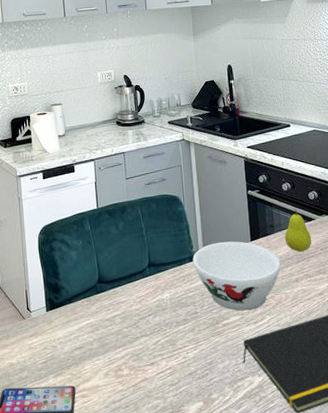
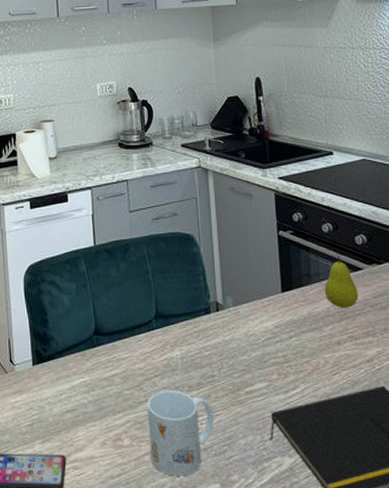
mug: none [142,326,198,398] -> present [147,390,214,477]
bowl: present [192,241,281,311] -> none [209,292,320,377]

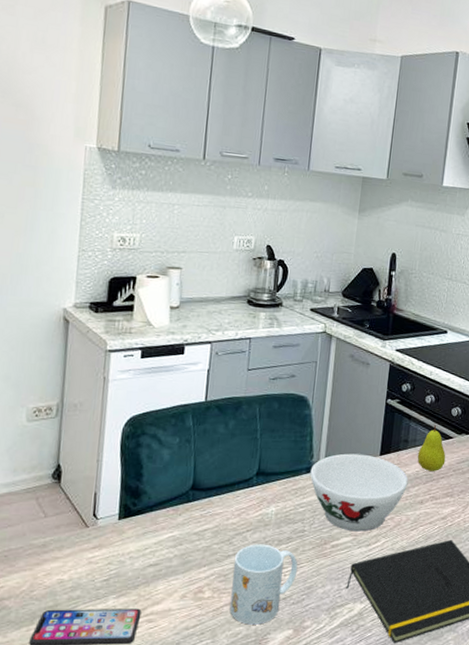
bowl: none [209,292,320,377] -> present [310,453,409,532]

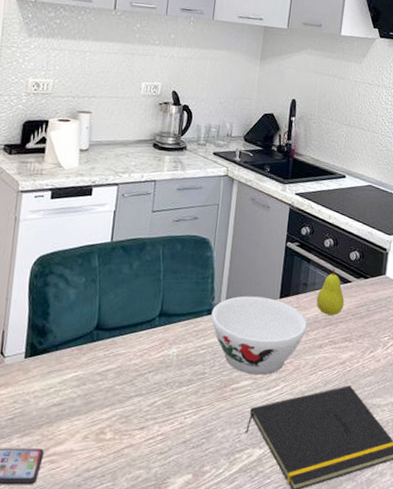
mug: present [229,544,298,625] -> none [130,385,198,468]

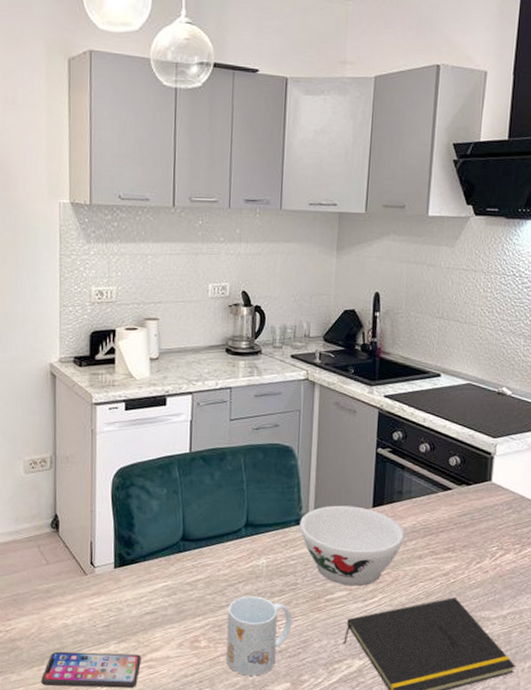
mug: none [130,385,198,468] -> present [226,595,293,676]
fruit: present [316,268,345,315] -> none [413,475,445,525]

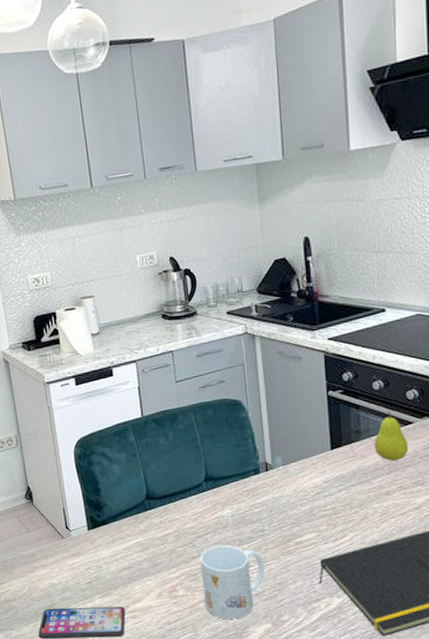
bowl: present [299,505,405,587] -> none [258,450,369,528]
fruit: none [413,475,445,525] -> present [374,411,409,461]

